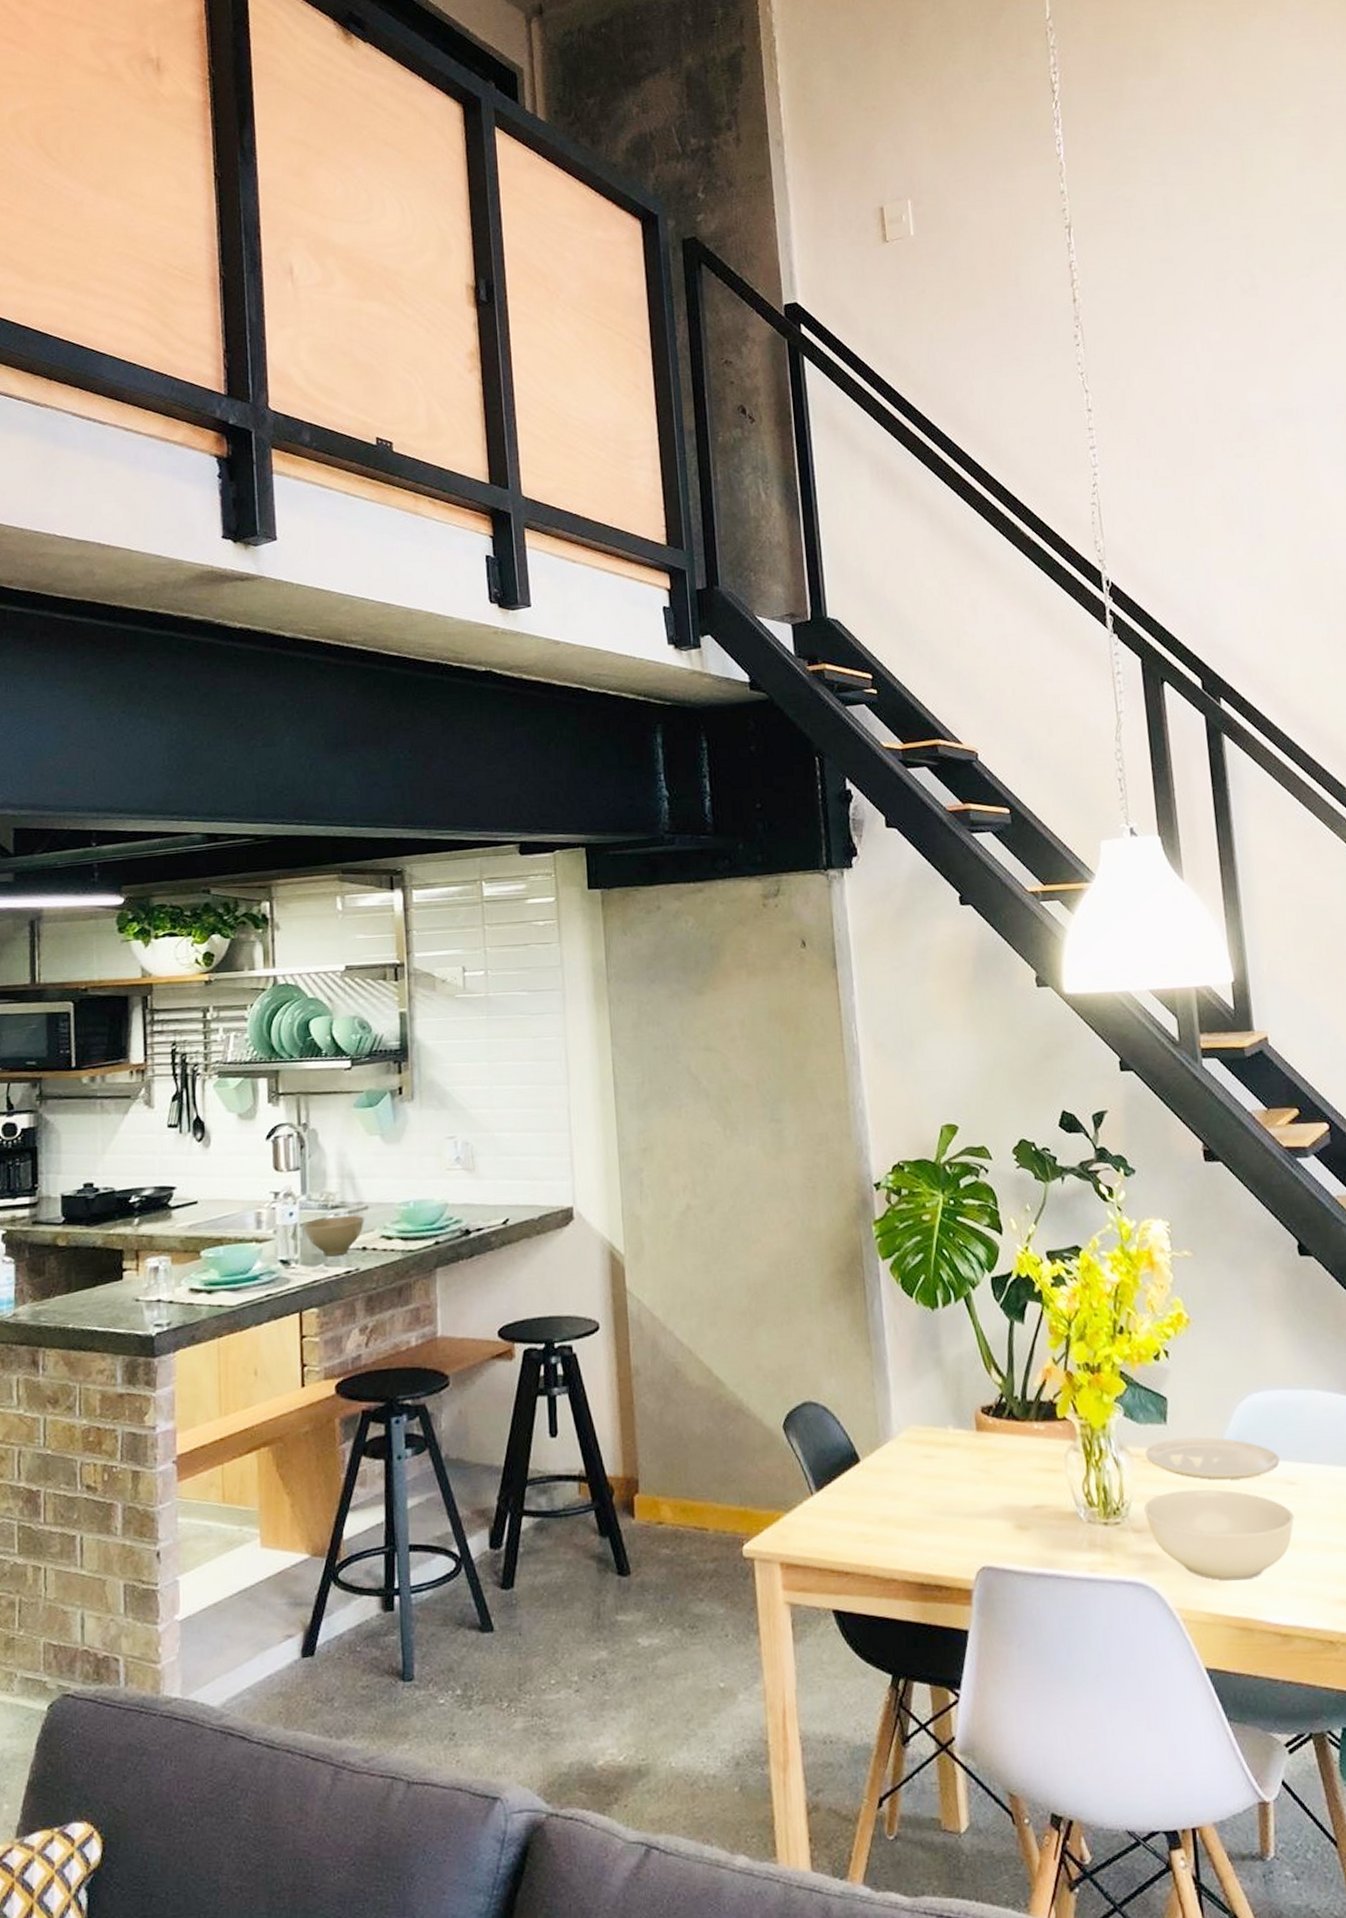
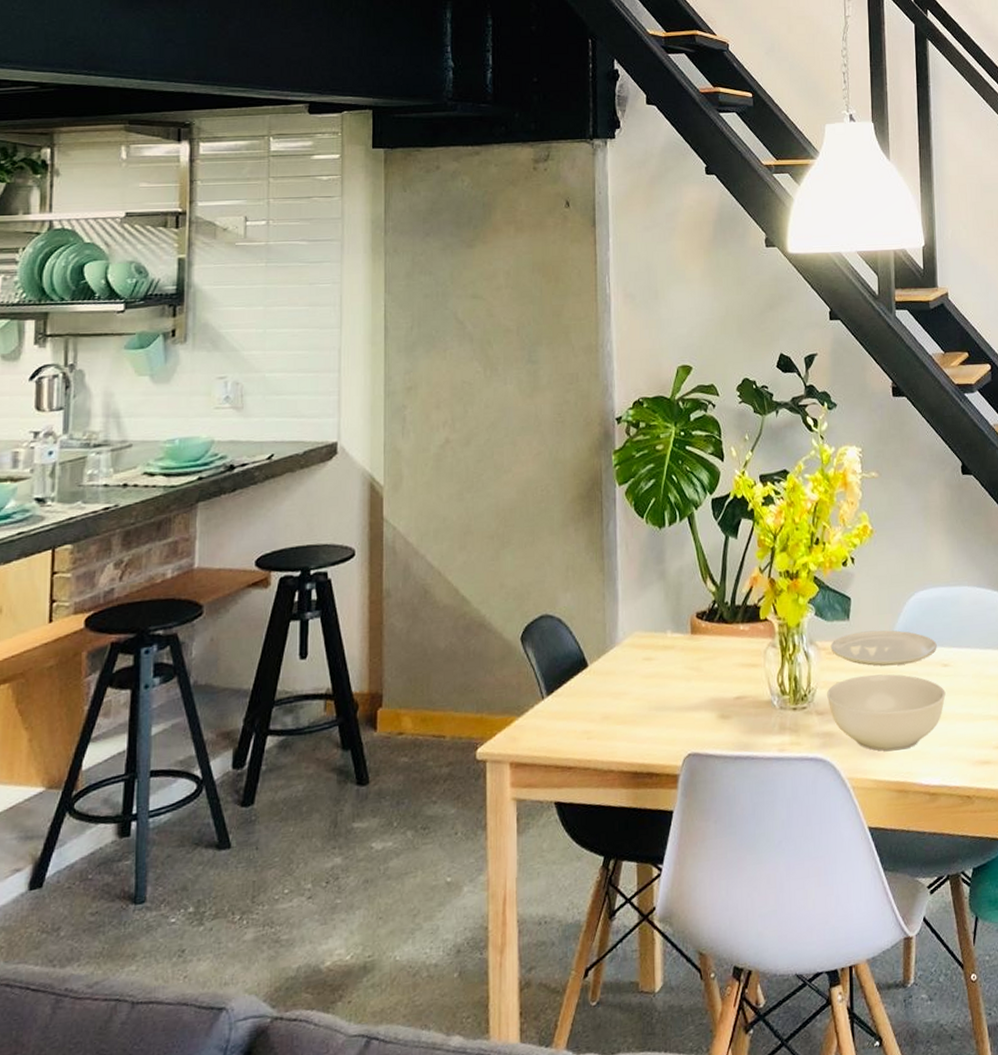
bowl: present [302,1215,365,1257] -> none [61,453,128,494]

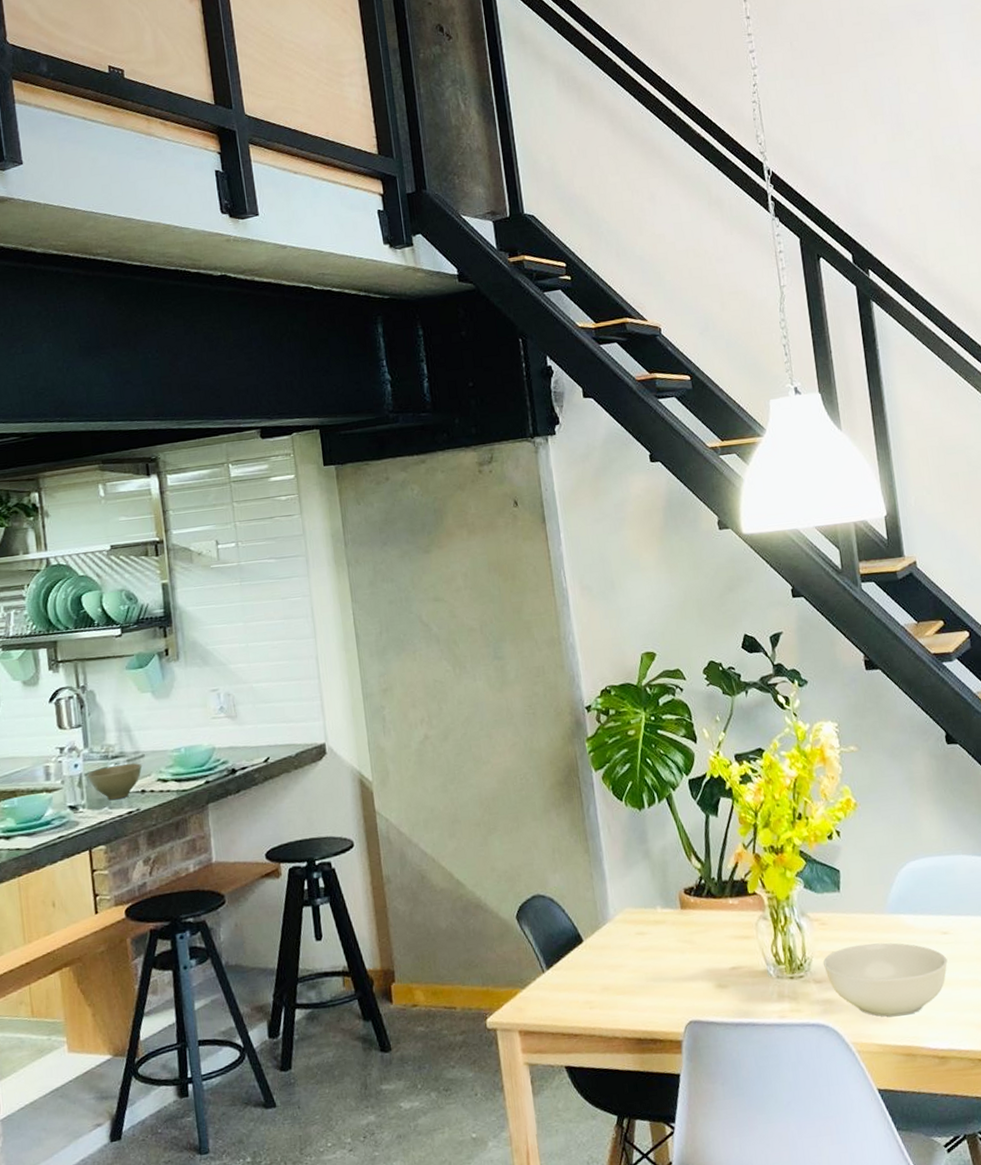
bowl: none [61,453,128,494] -> present [86,763,143,800]
plate: present [830,630,937,666] -> none [822,900,935,936]

